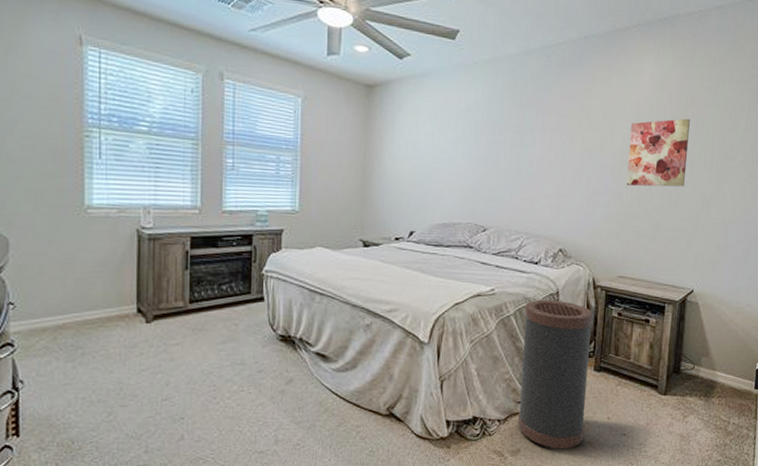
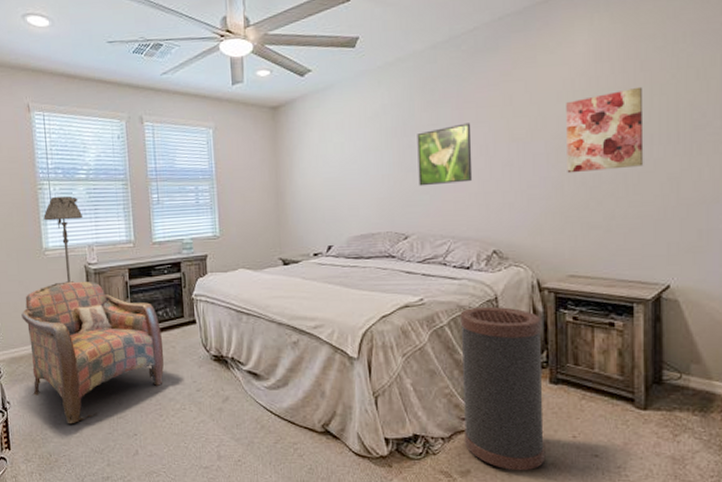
armchair: none [49,245,225,406] -> present [21,281,164,423]
floor lamp: none [89,147,141,247] -> present [43,196,84,283]
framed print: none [501,128,551,184] -> present [417,123,473,187]

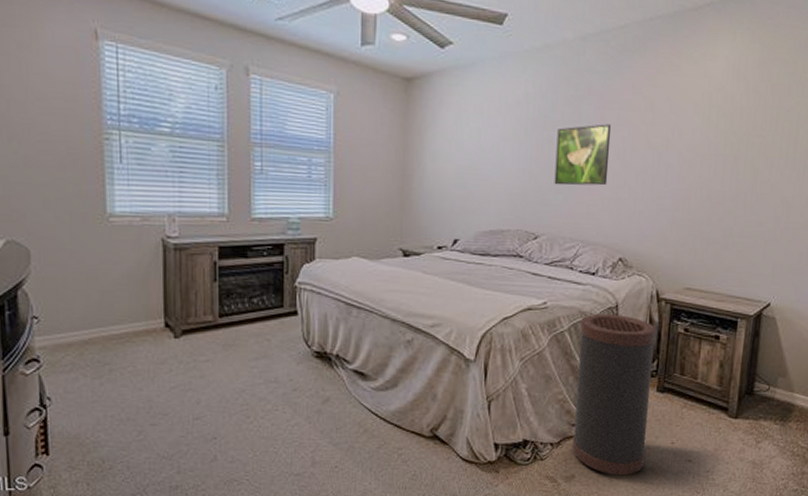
armchair: present [21,281,164,423] -> none [72,256,256,424]
floor lamp: present [43,196,84,283] -> none [110,150,164,258]
wall art: present [566,86,644,174] -> none [695,109,770,188]

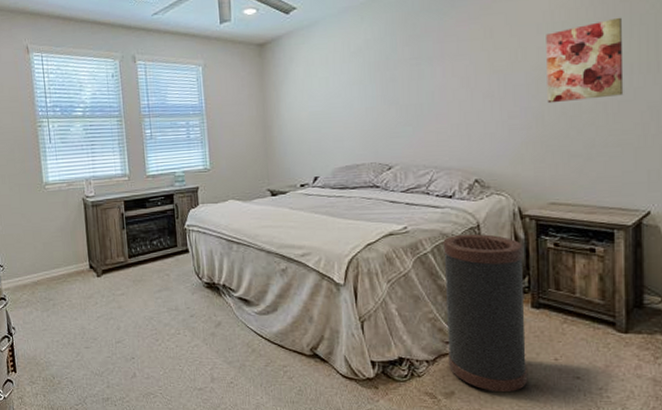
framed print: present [554,124,611,186] -> none [399,56,454,119]
wall art: none [695,109,770,188] -> present [546,17,624,104]

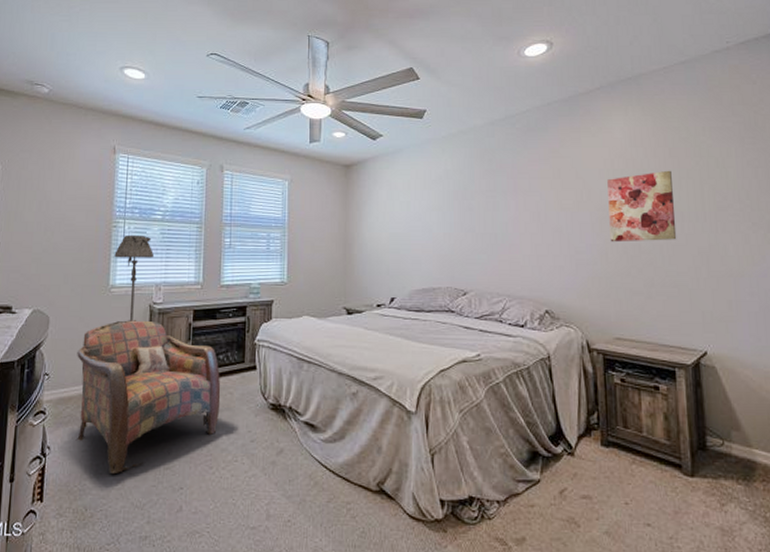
armchair: none [24,213,159,347] -> present [75,320,221,473]
floor lamp: none [43,132,81,215] -> present [114,234,155,321]
trash can: present [443,233,527,393] -> none [515,365,599,540]

